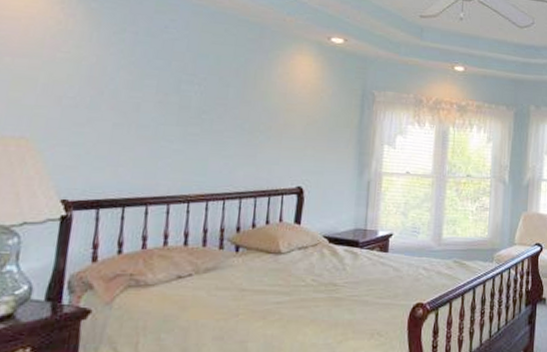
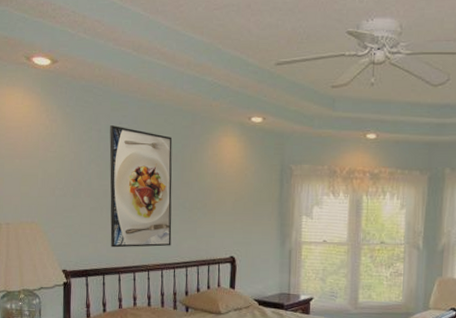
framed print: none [138,29,234,174] -> present [109,125,173,248]

